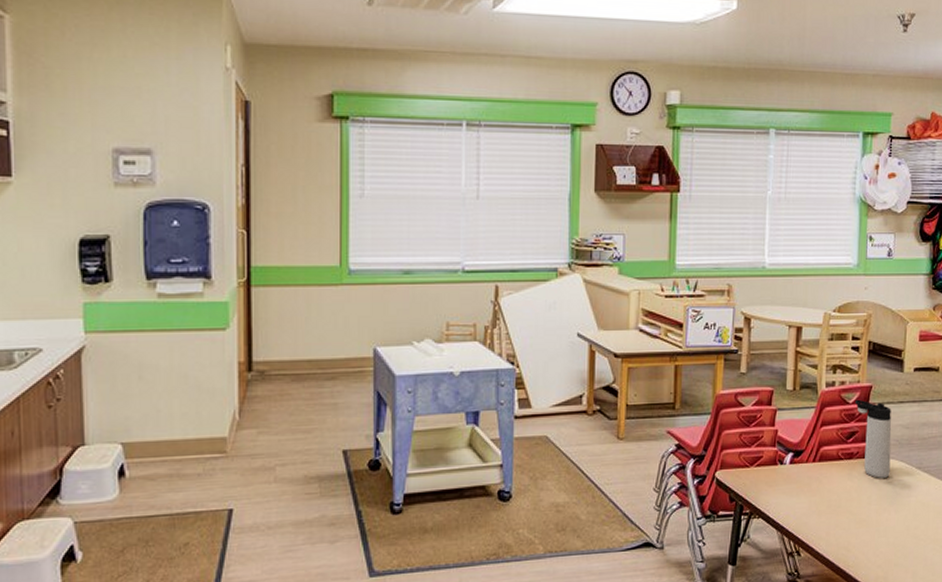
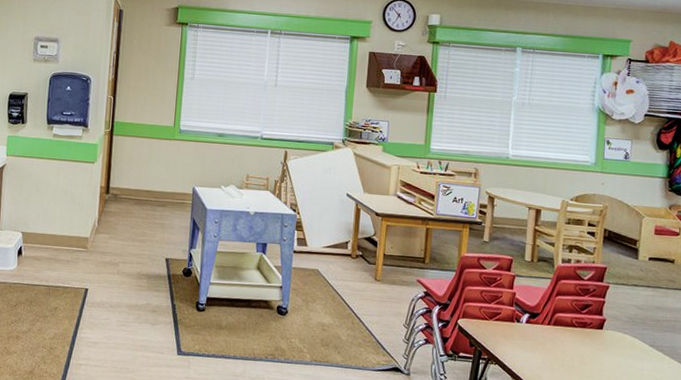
thermos bottle: present [854,399,892,479] -> none [589,277,625,350]

